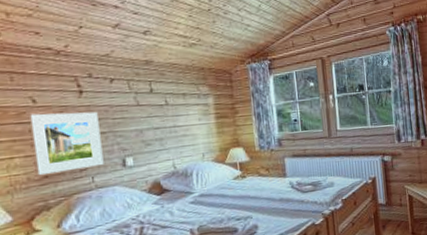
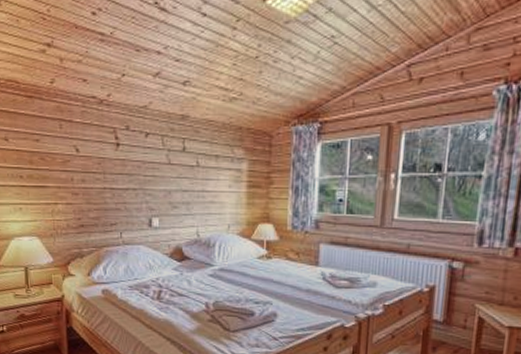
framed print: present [29,111,104,176] -> none [73,163,132,224]

